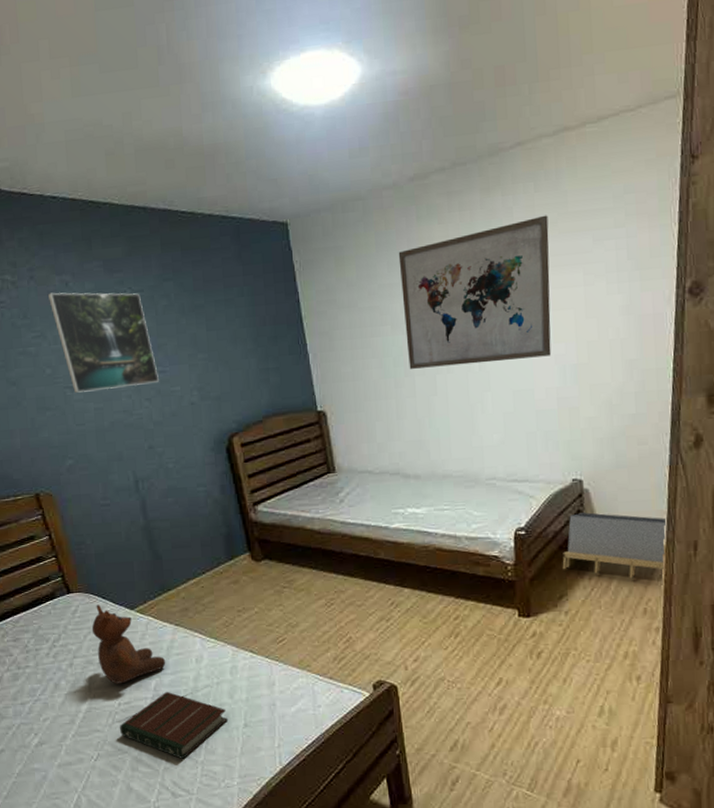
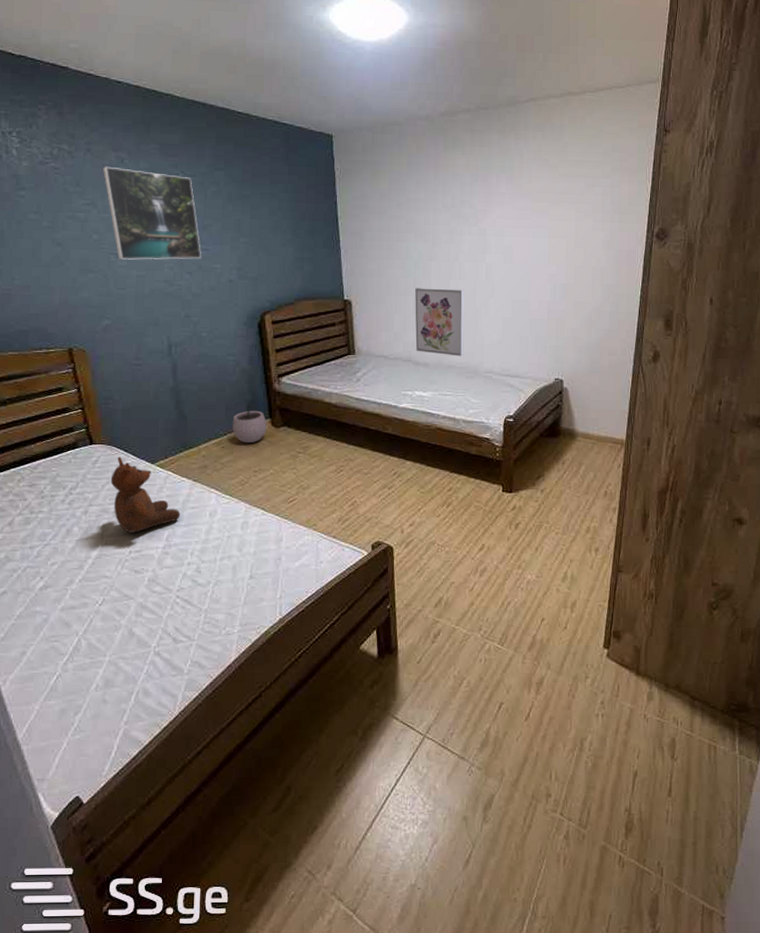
book: present [119,691,229,760] -> none [127,542,235,608]
plant pot: none [209,537,247,581] -> present [232,403,267,444]
wall art: none [397,384,460,464] -> present [415,288,465,357]
wall art: present [398,215,552,369] -> none [426,160,551,275]
storage bin: present [562,512,666,579] -> none [541,407,626,466]

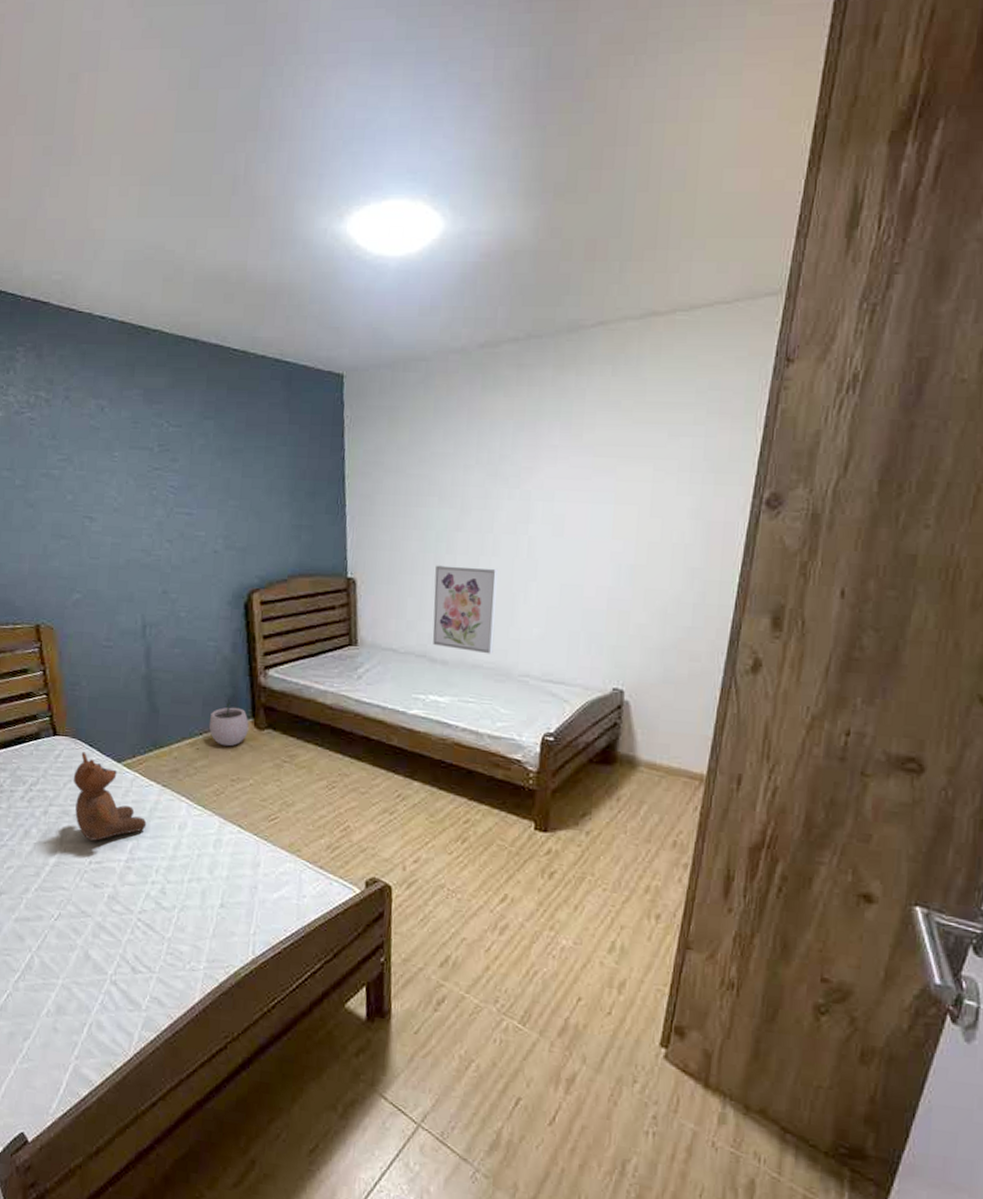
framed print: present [102,166,201,260] -> none [80,416,184,526]

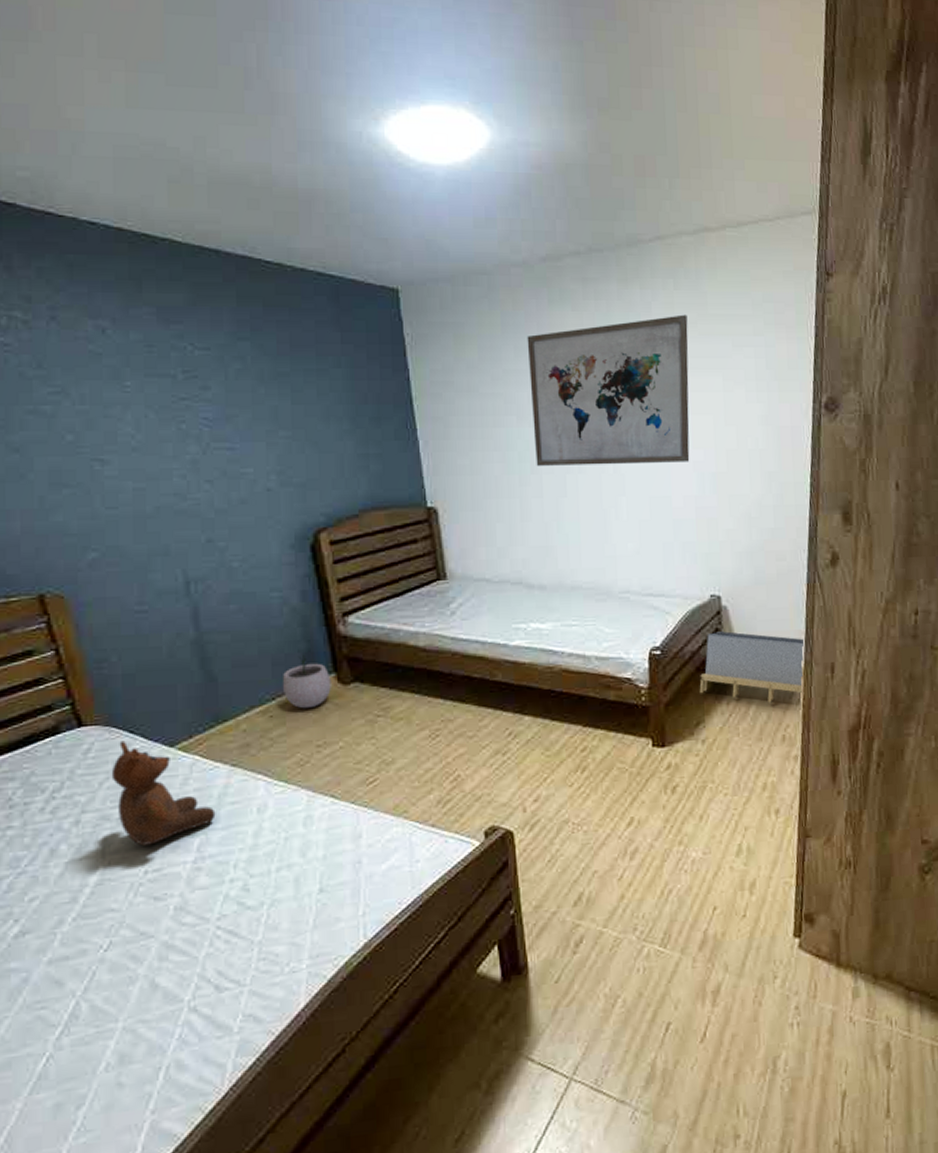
wall art: present [432,565,498,654] -> none [522,486,591,574]
wall art: none [452,402,623,552] -> present [527,314,690,466]
storage bin: none [589,726,710,806] -> present [699,631,805,703]

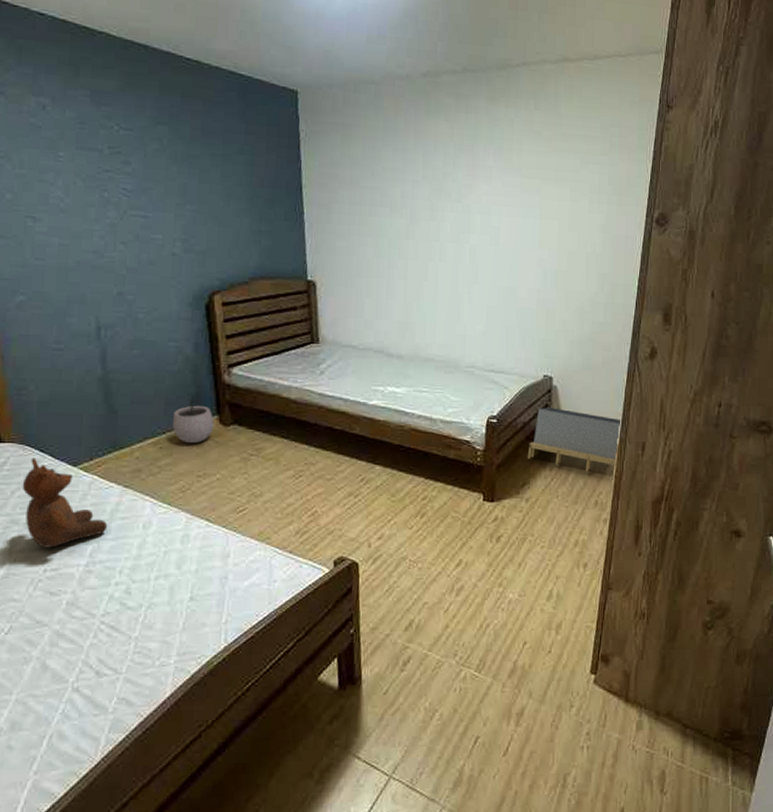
wall art: present [527,314,690,466] -> none [403,132,544,260]

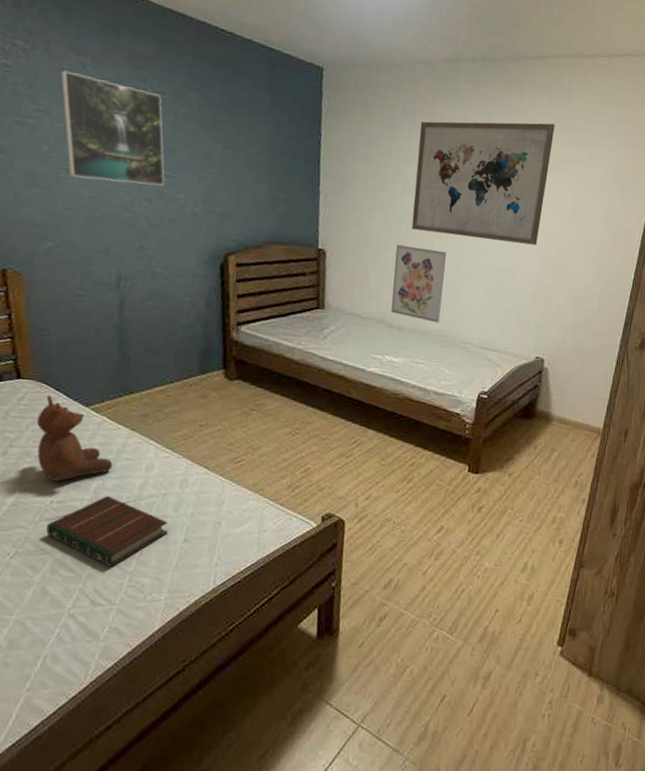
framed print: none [19,113,139,227] -> present [60,70,165,186]
book: none [41,558,173,635] -> present [45,495,169,568]
plant pot: present [172,397,214,444] -> none [180,350,220,395]
wall art: none [388,269,445,349] -> present [391,244,449,324]
wall art: none [403,132,544,260] -> present [411,121,555,245]
storage bin: present [527,407,620,472] -> none [513,387,606,453]

